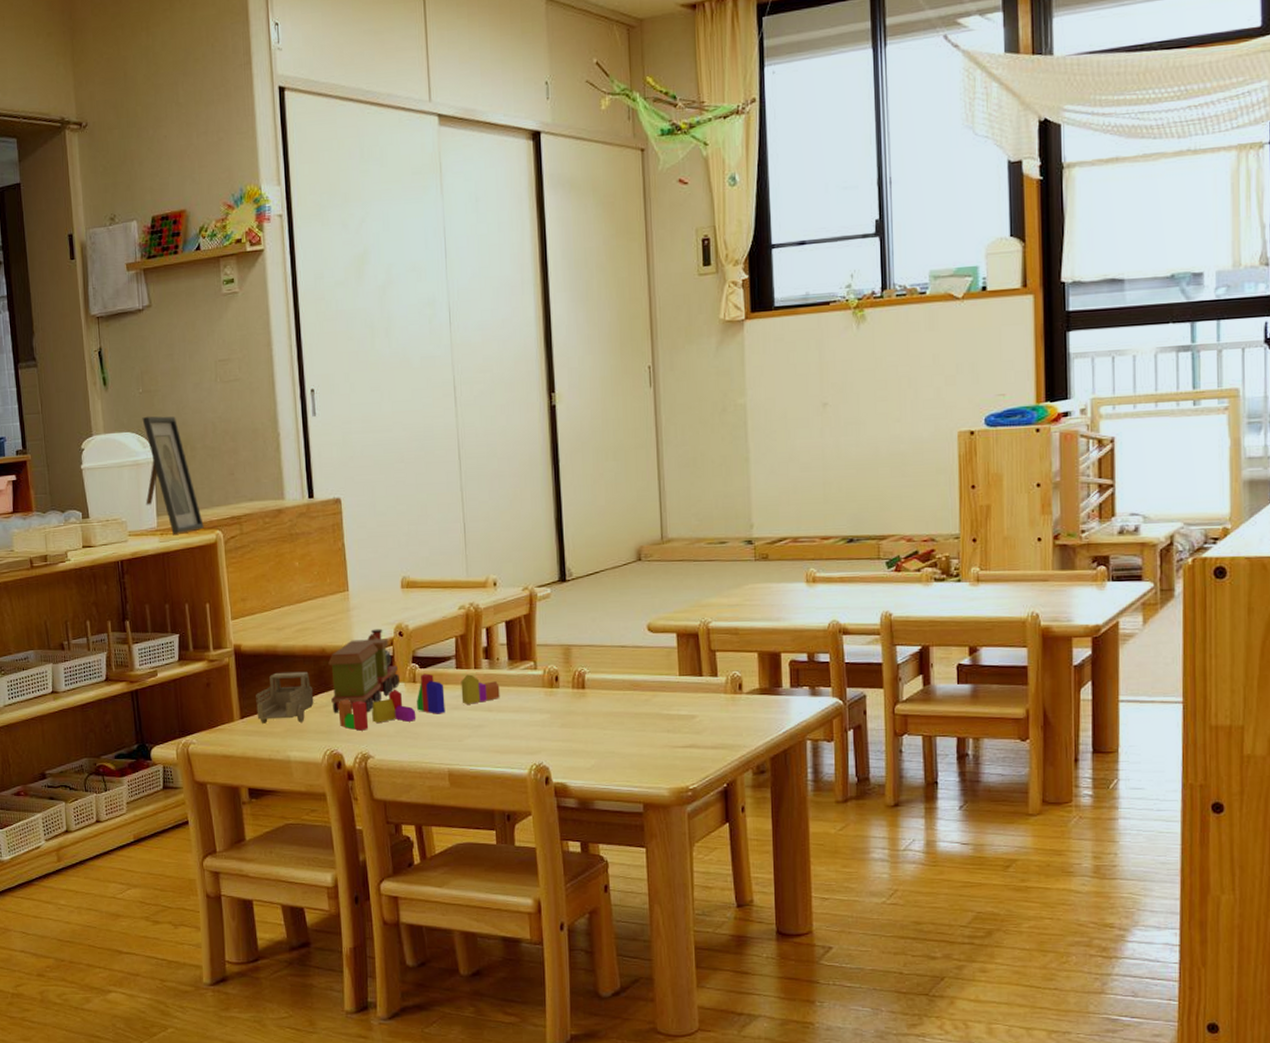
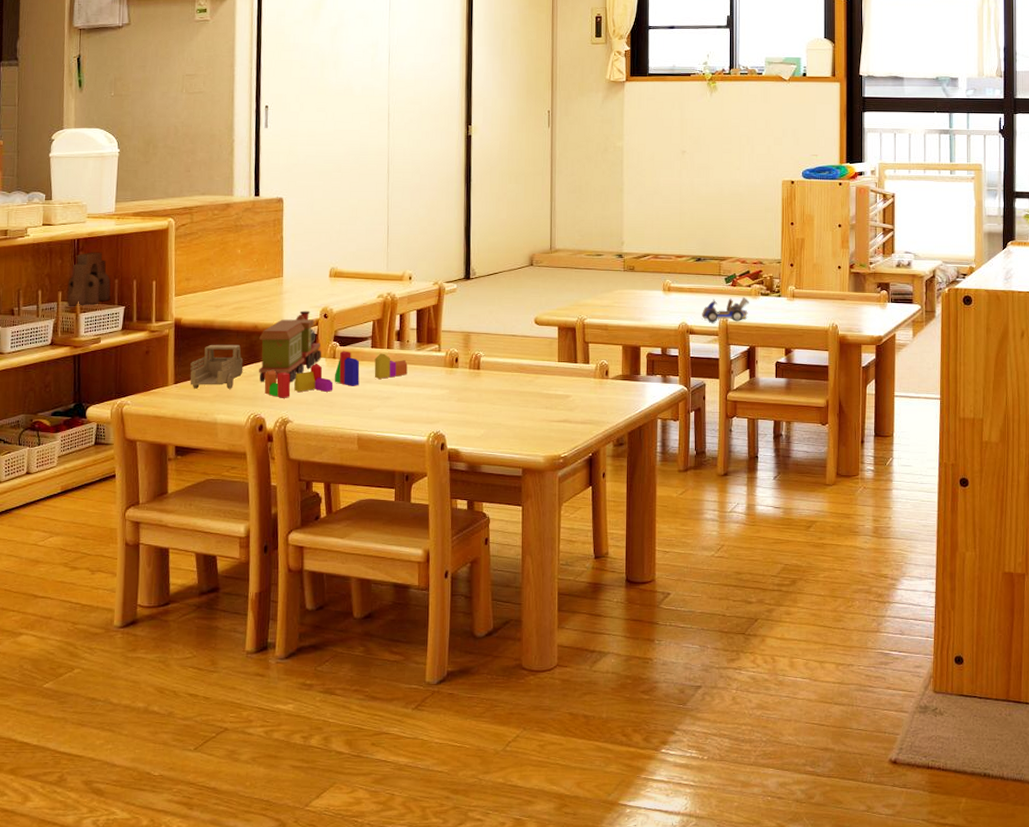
wooden toy: none [116,574,162,637] -> present [67,252,111,306]
picture frame: present [142,416,204,534] -> none [106,116,158,219]
toy car: none [857,585,919,618] -> present [702,297,749,322]

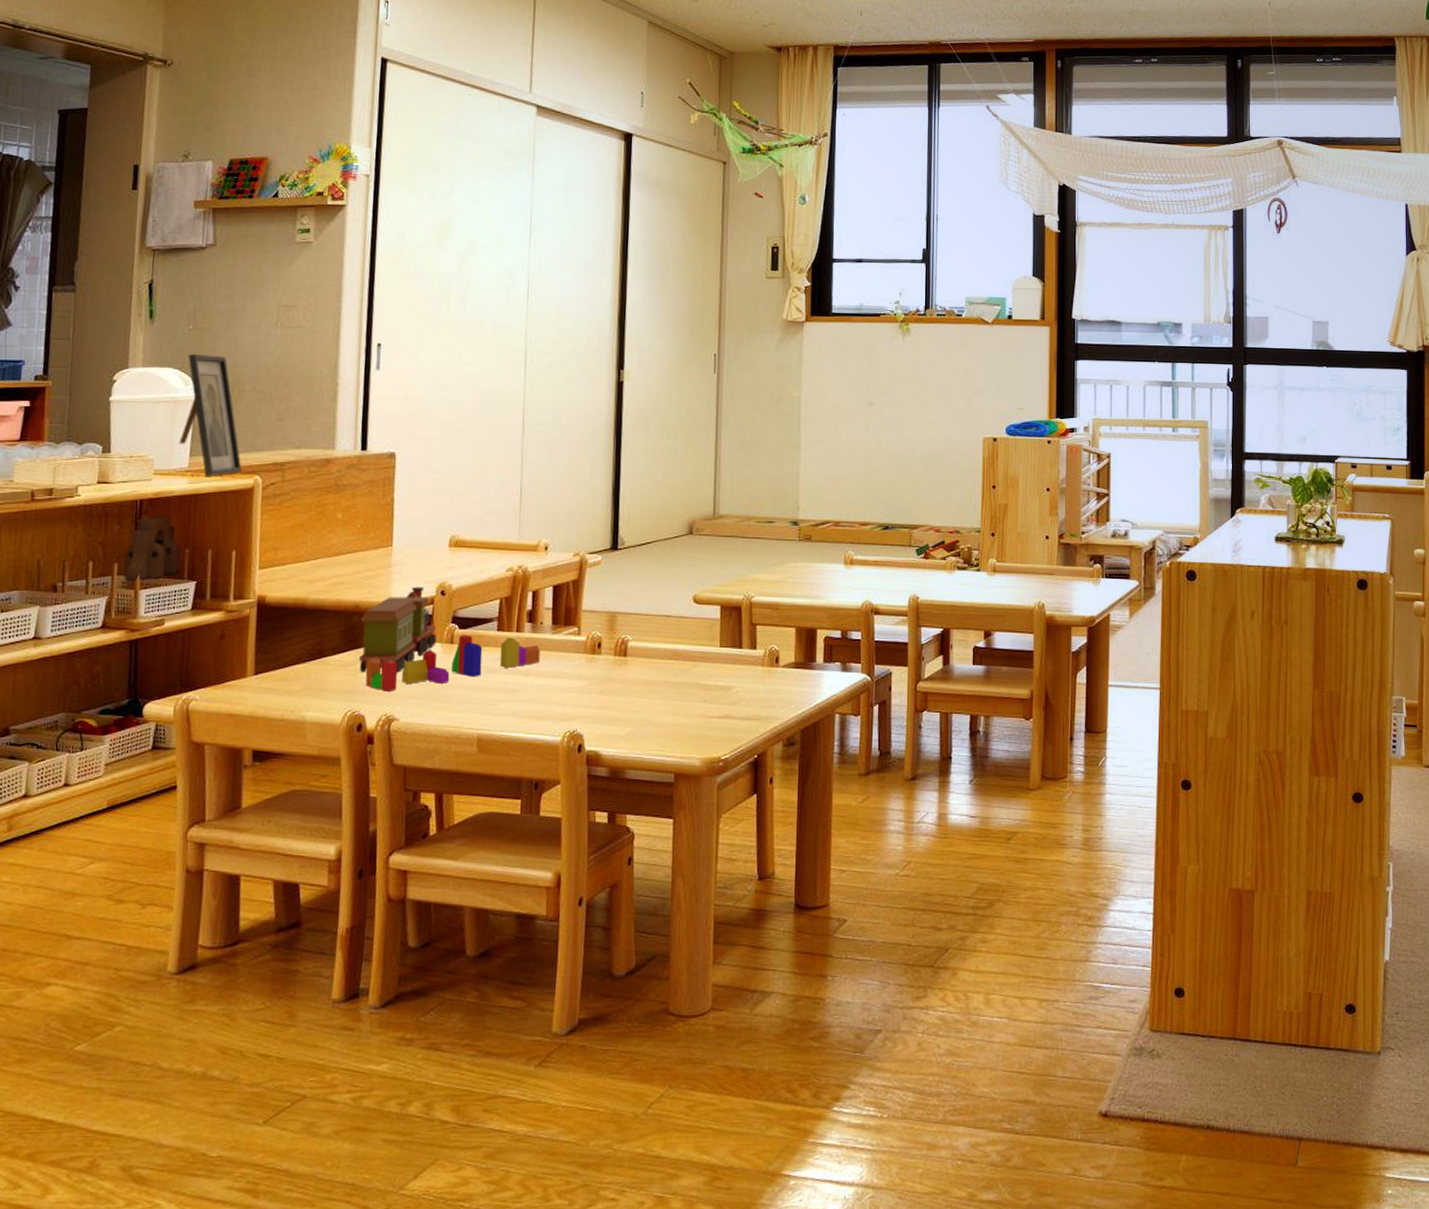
picture frame: none [106,116,158,219] -> present [178,353,242,477]
toy truck: present [190,344,244,389] -> none [273,627,341,681]
toy car: present [702,297,749,322] -> none [889,571,944,600]

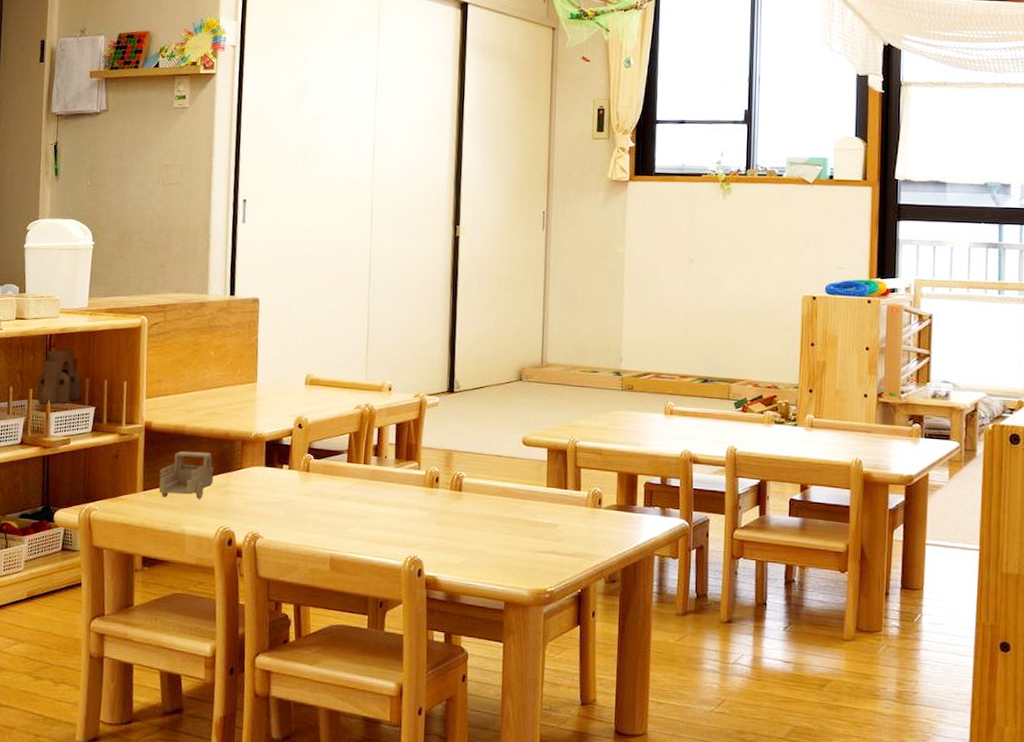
picture frame: present [178,353,242,477] -> none [80,207,131,316]
toy truck: none [273,627,341,681] -> present [158,451,214,499]
toy train: present [359,586,436,673] -> none [229,419,295,496]
toy blocks: present [365,634,541,692] -> none [235,464,385,512]

